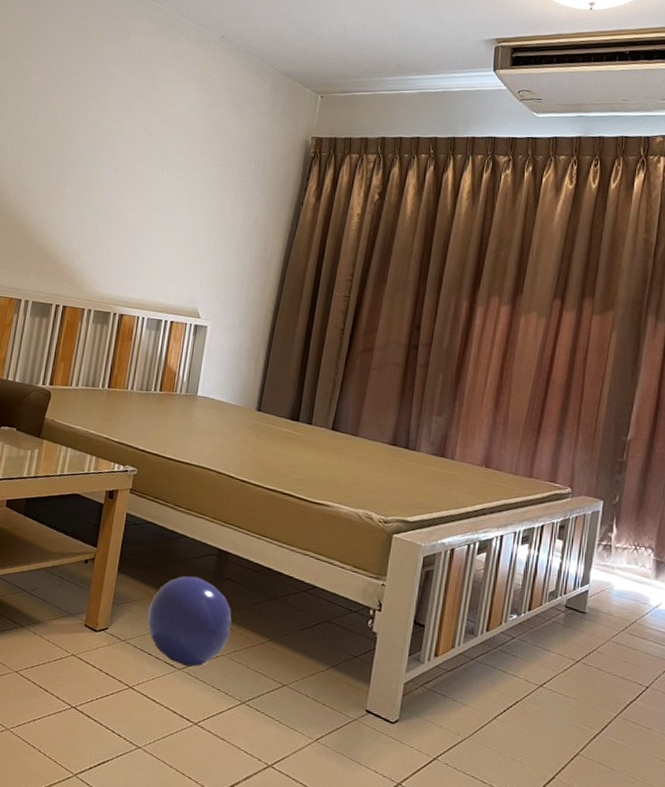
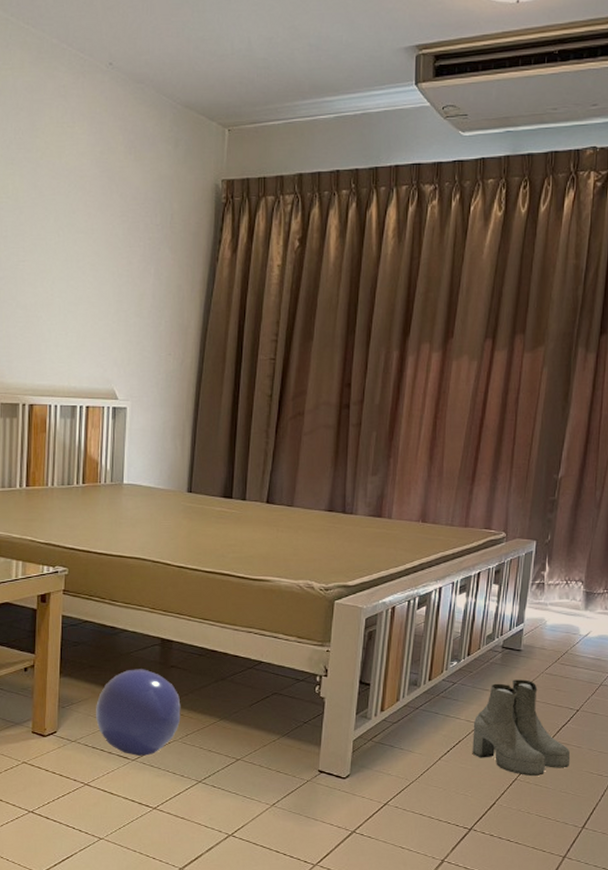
boots: none [530,643,640,755] -> present [472,679,571,777]

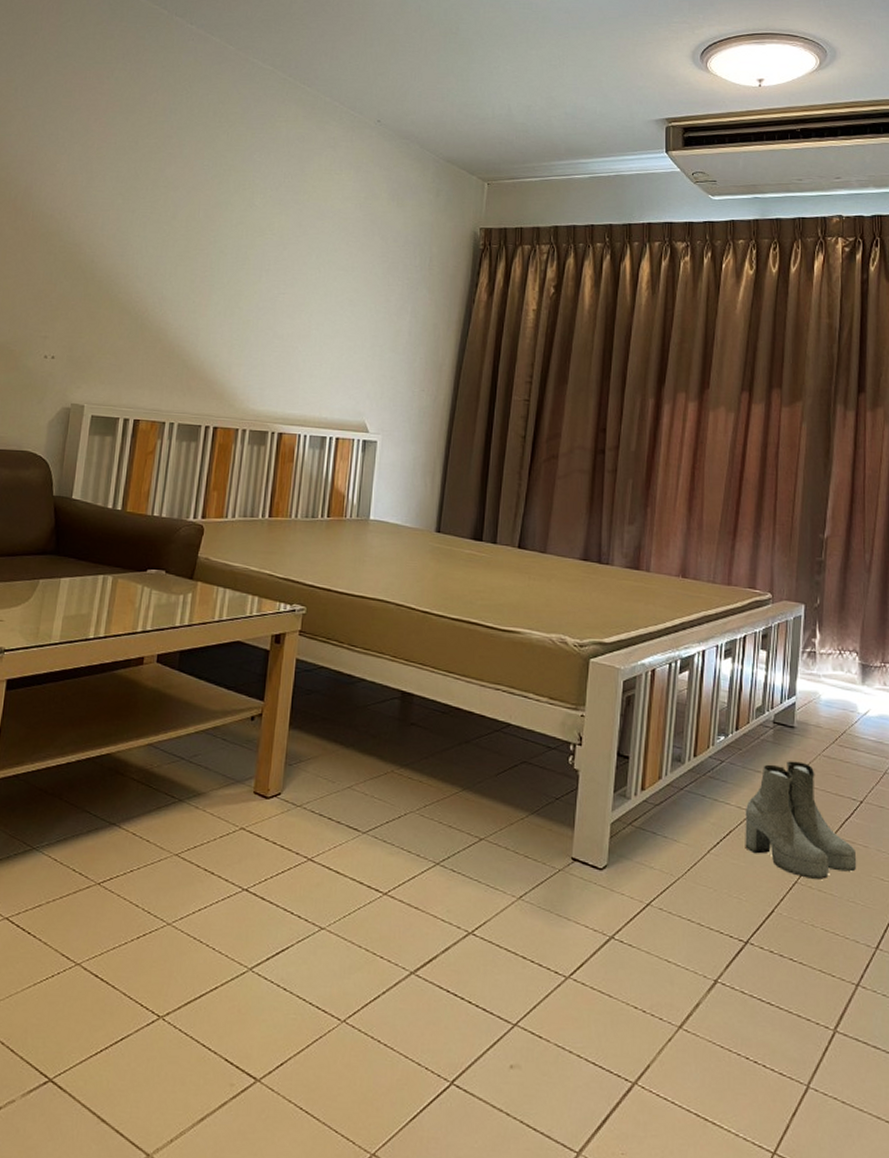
ball: present [96,669,181,756] -> none [325,724,420,829]

